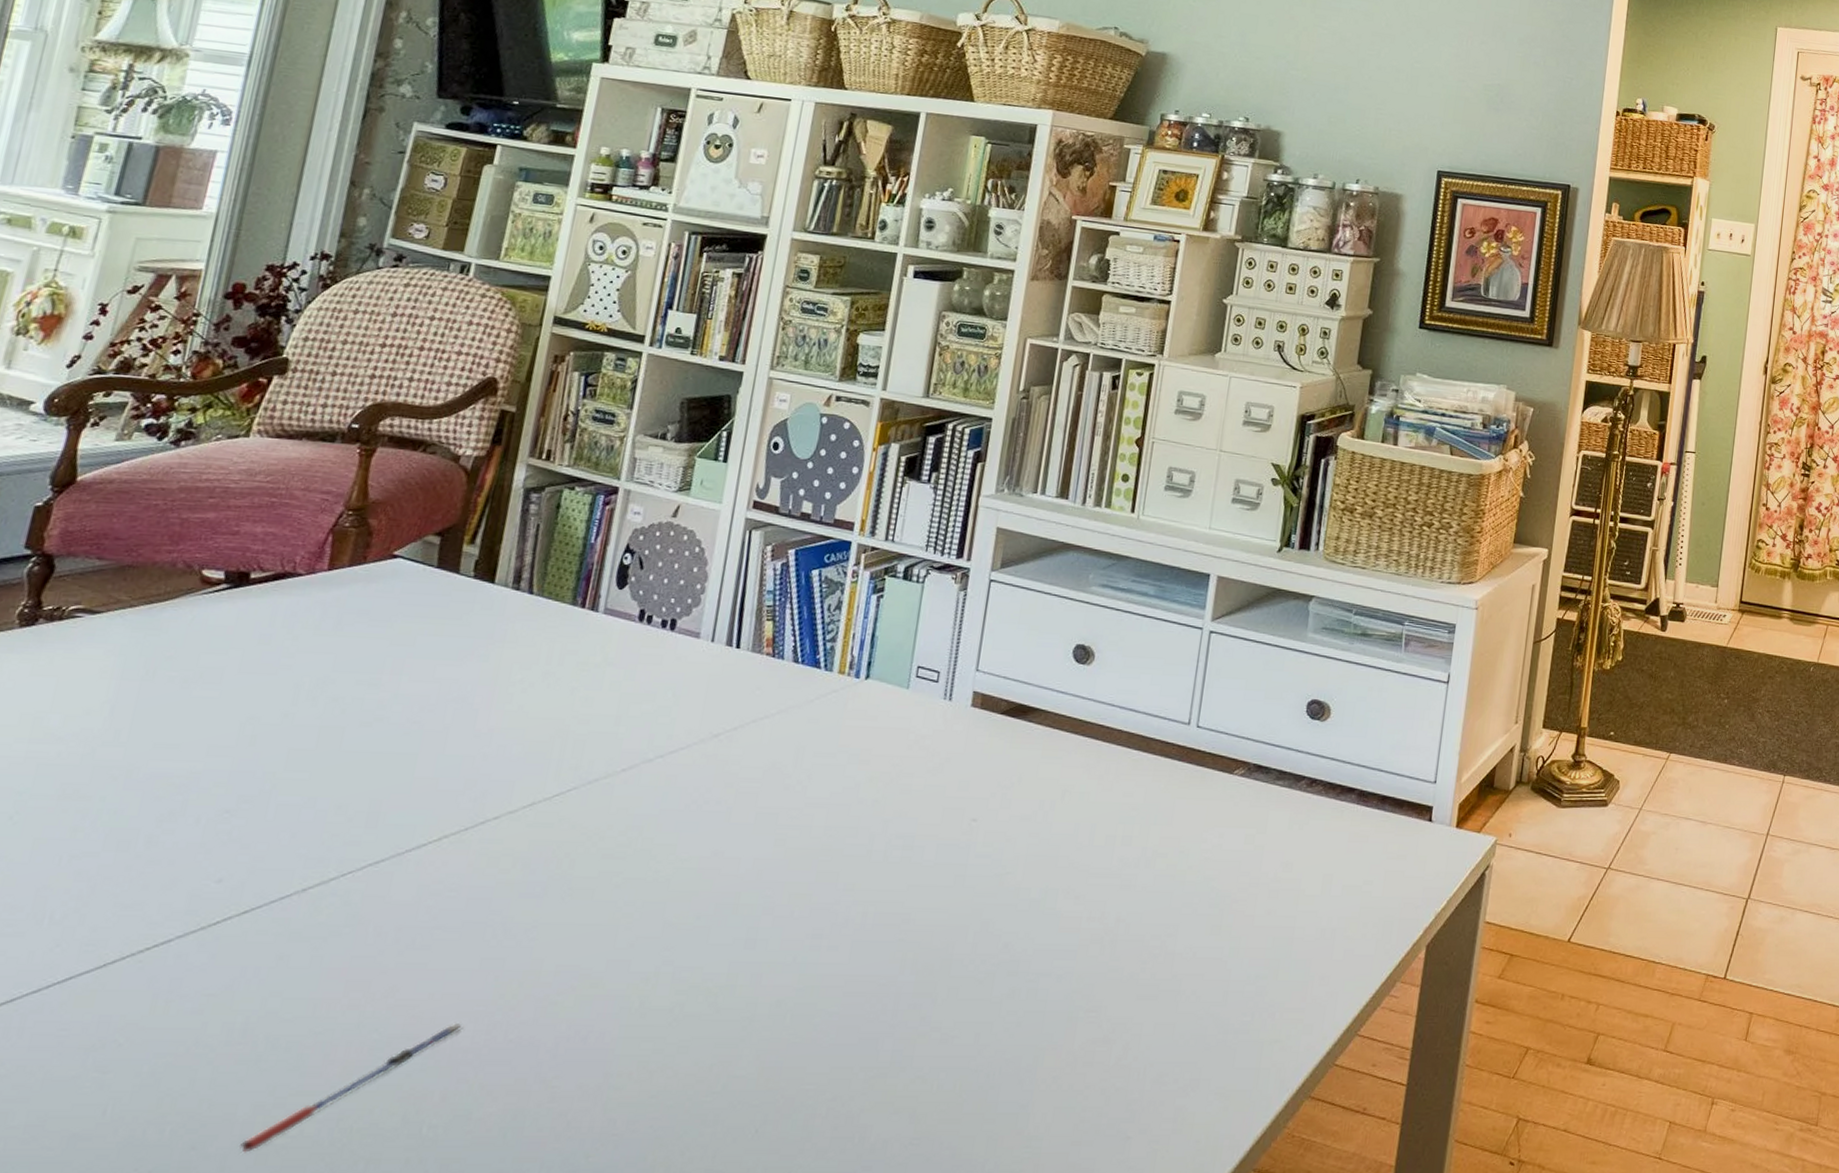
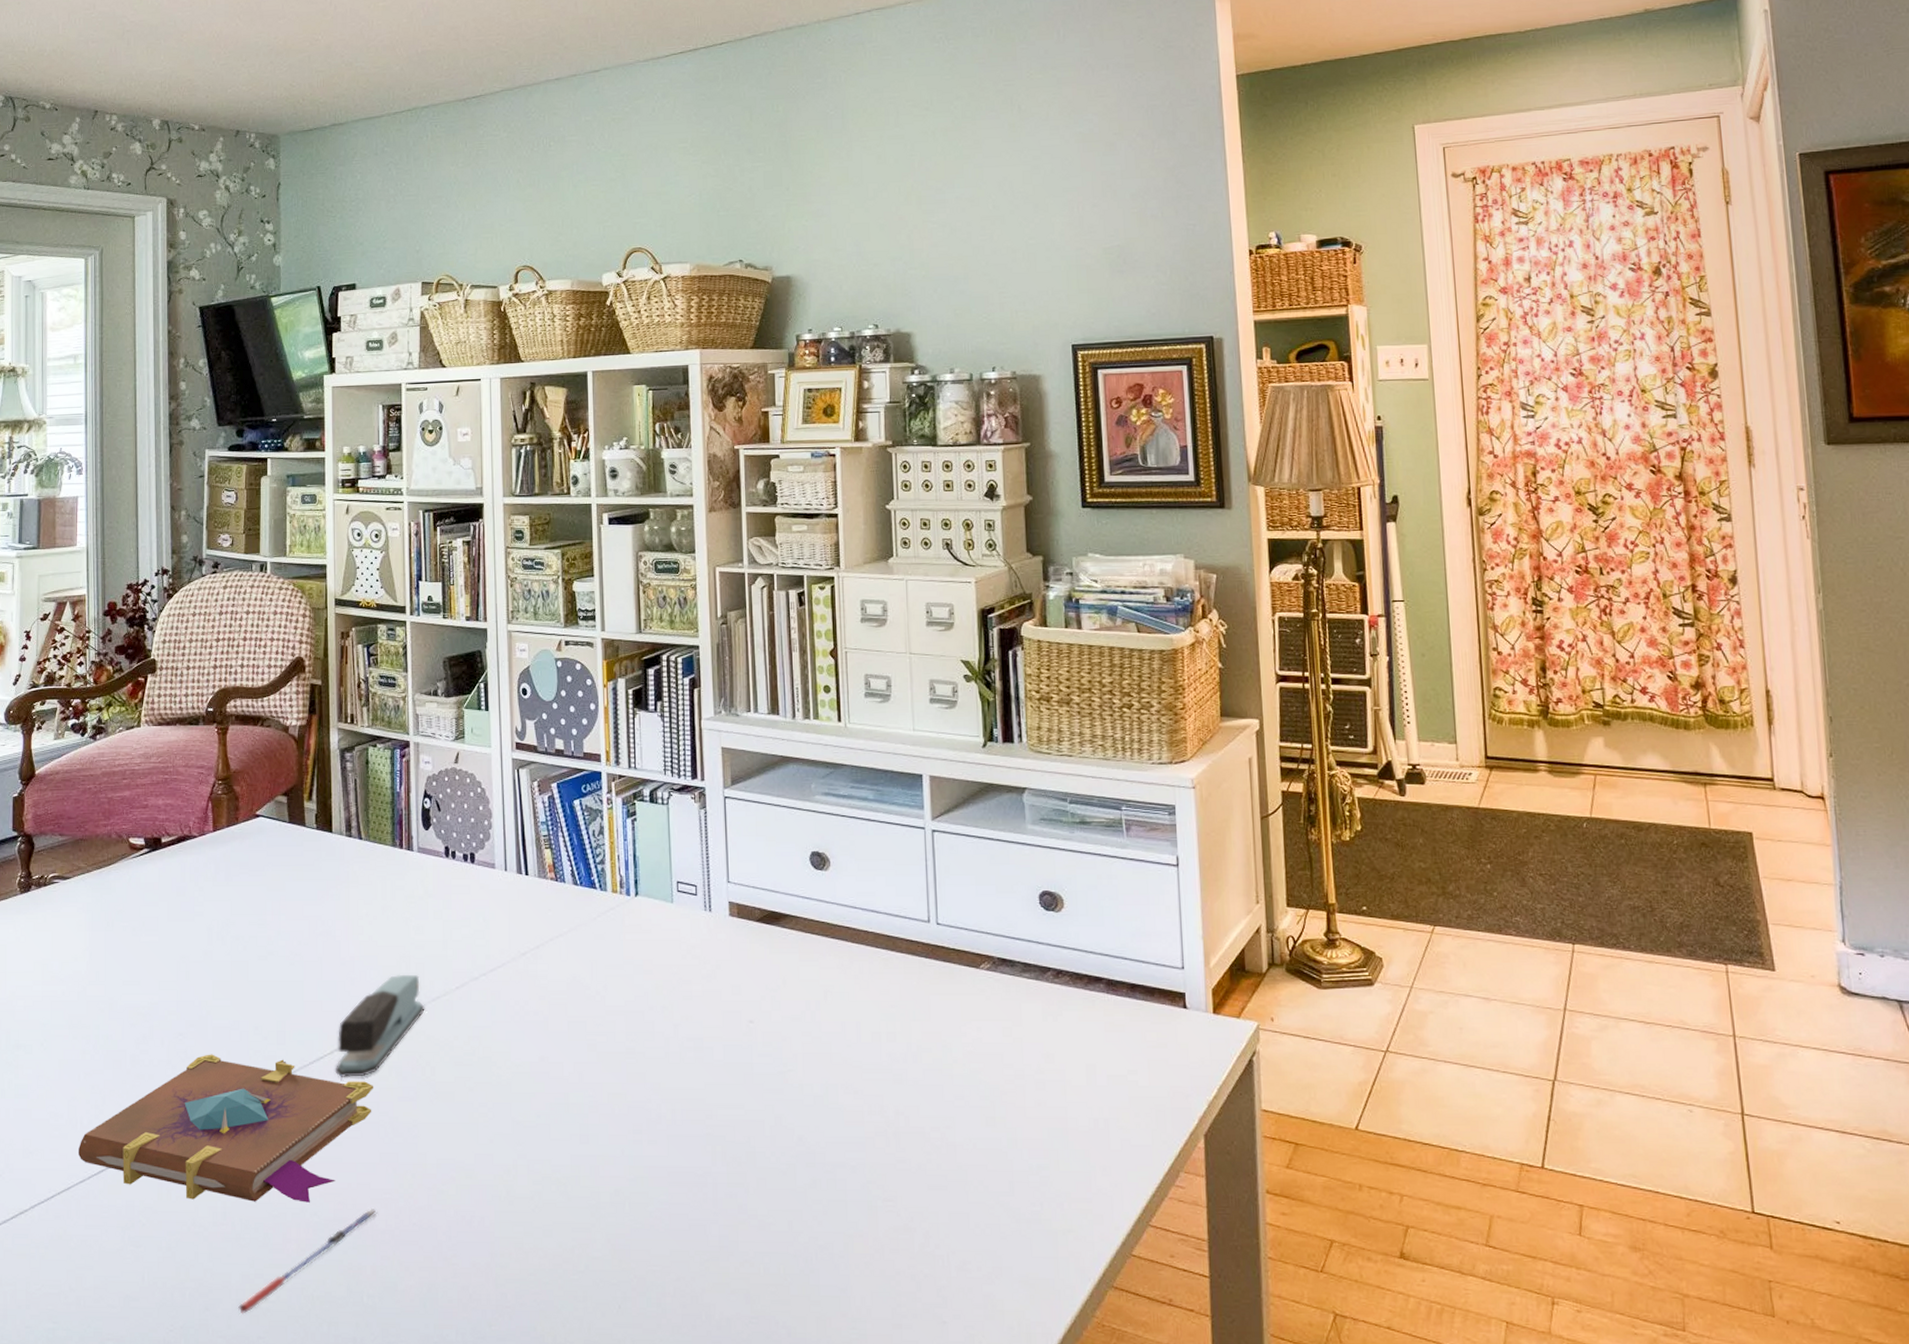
book: none [37,836,488,1017] -> present [79,1054,373,1203]
stapler: none [439,751,577,870] -> present [335,974,425,1078]

